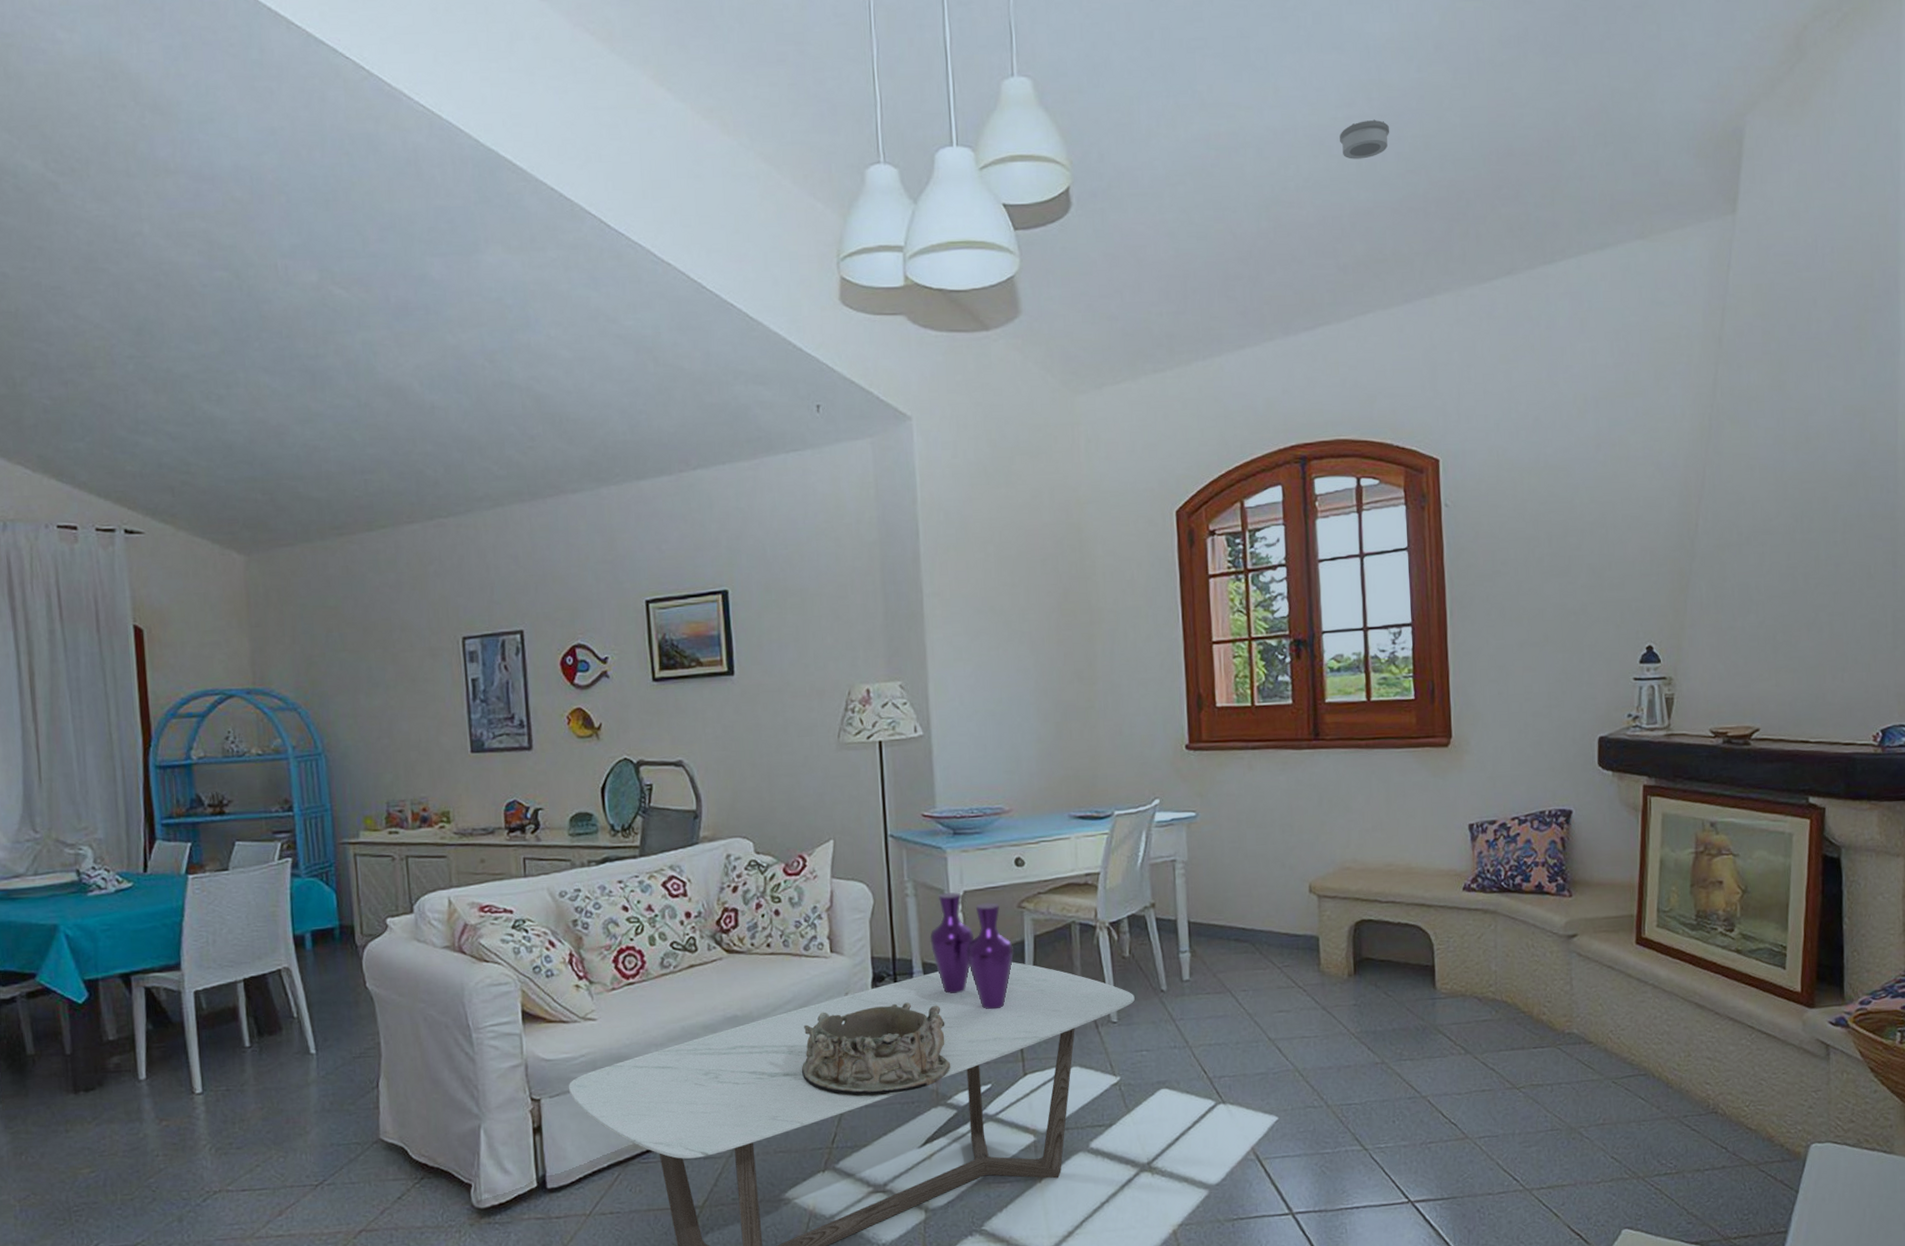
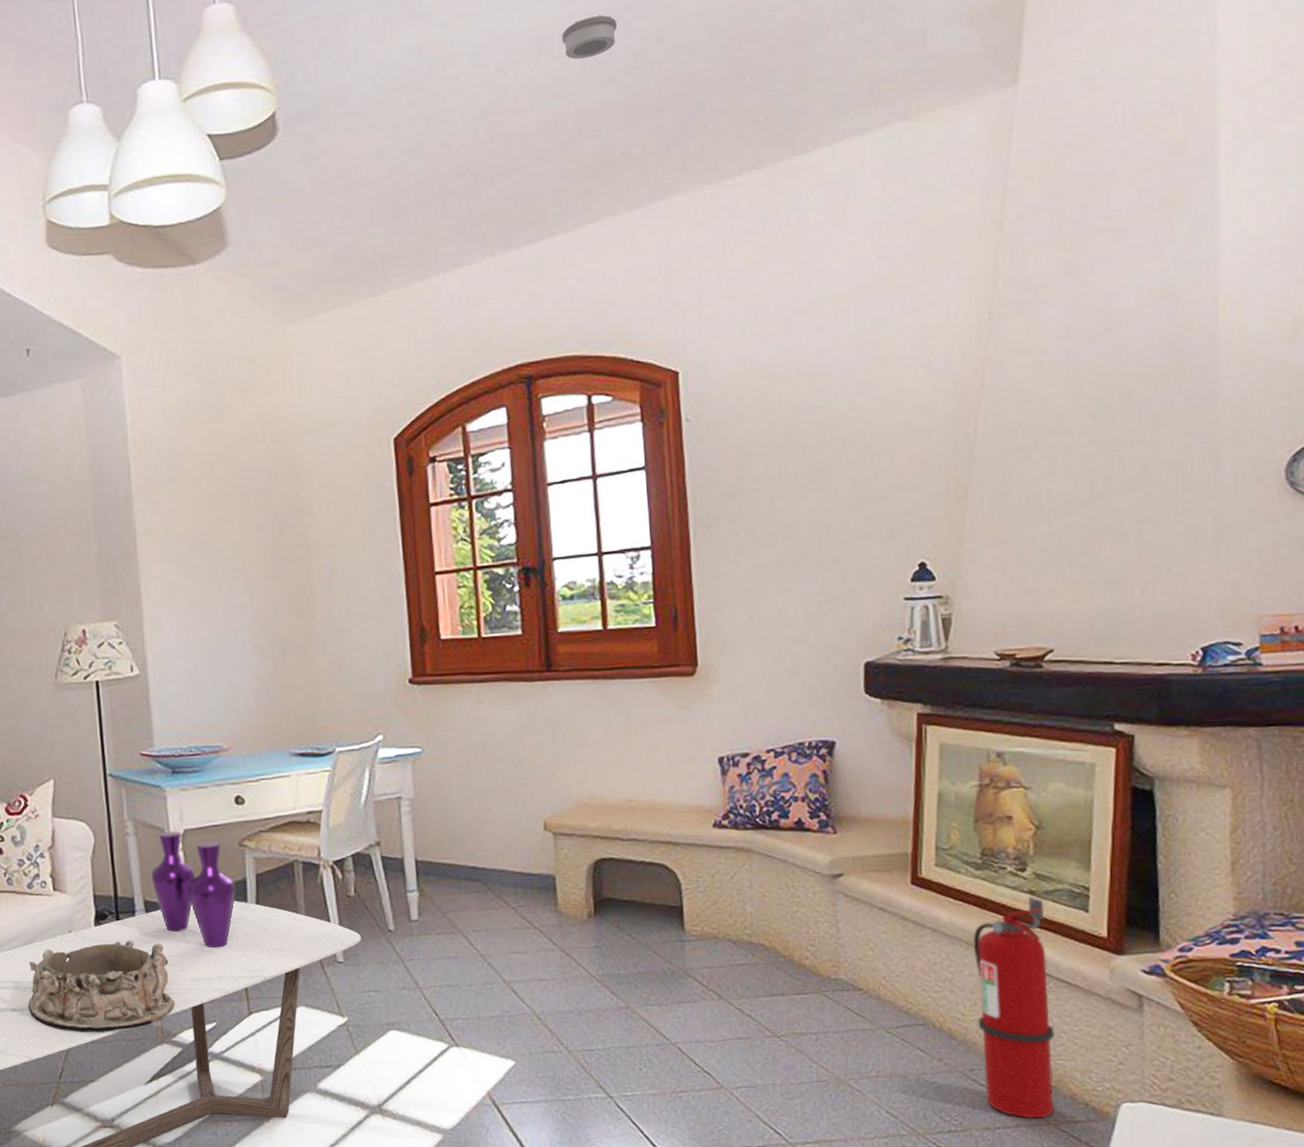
fire extinguisher: none [1688,954,1756,1160] -> present [972,896,1055,1119]

